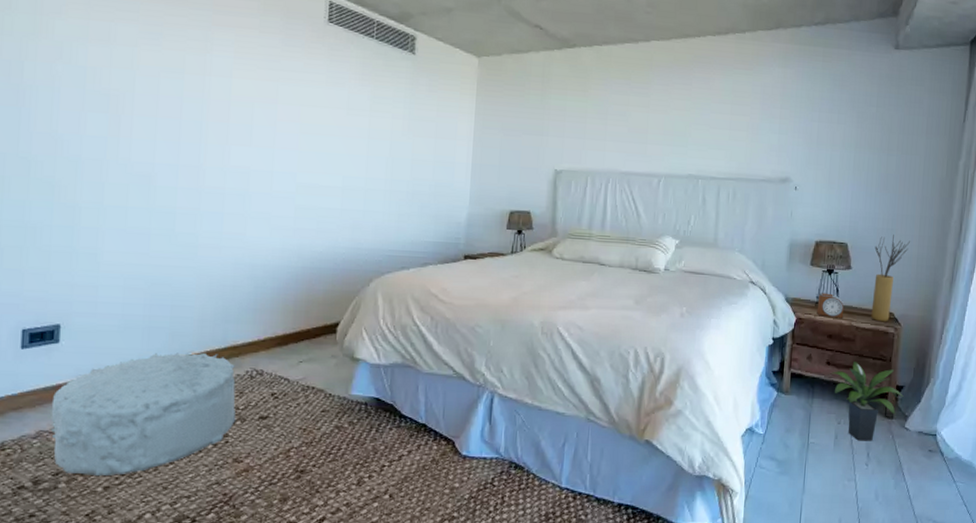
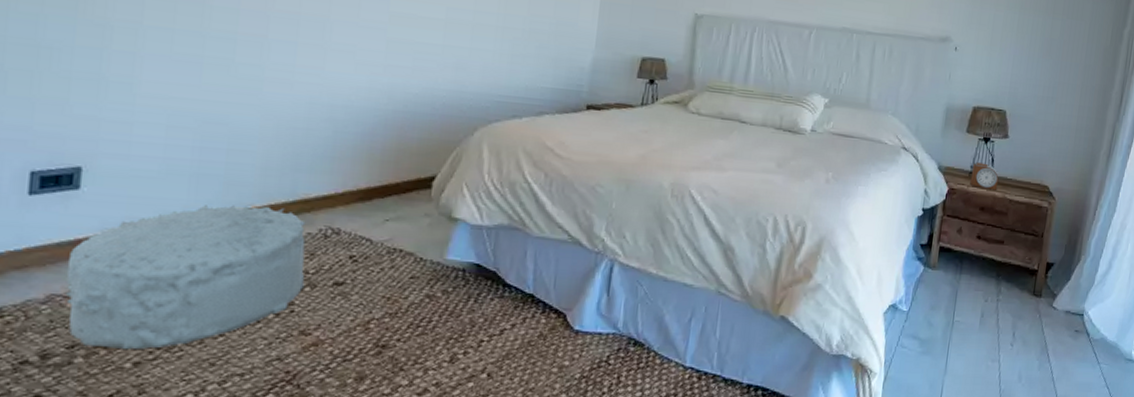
potted plant: present [828,362,904,441] -> none [977,236,1053,320]
vase: present [871,235,910,322] -> none [1025,103,1070,196]

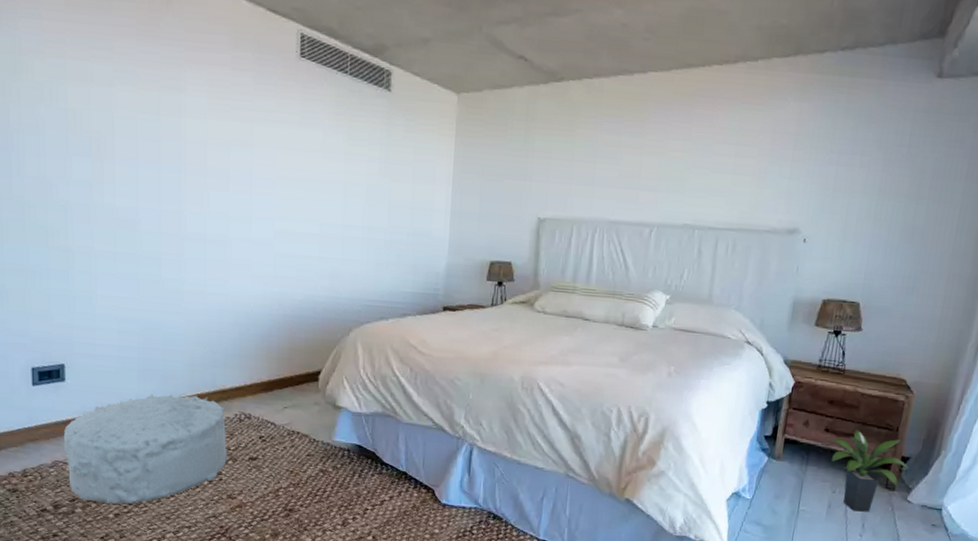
alarm clock: present [970,162,999,191] -> none [818,355,850,384]
potted plant: none [977,236,1053,320] -> present [825,430,909,512]

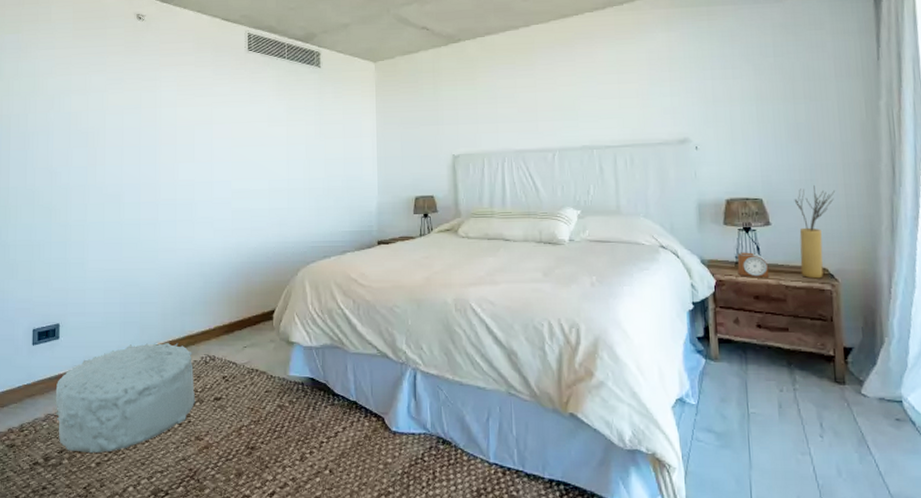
alarm clock: none [818,355,850,384] -> present [737,252,769,278]
potted plant: present [825,430,909,512] -> none [760,323,854,410]
vase: none [879,294,933,389] -> present [794,185,835,279]

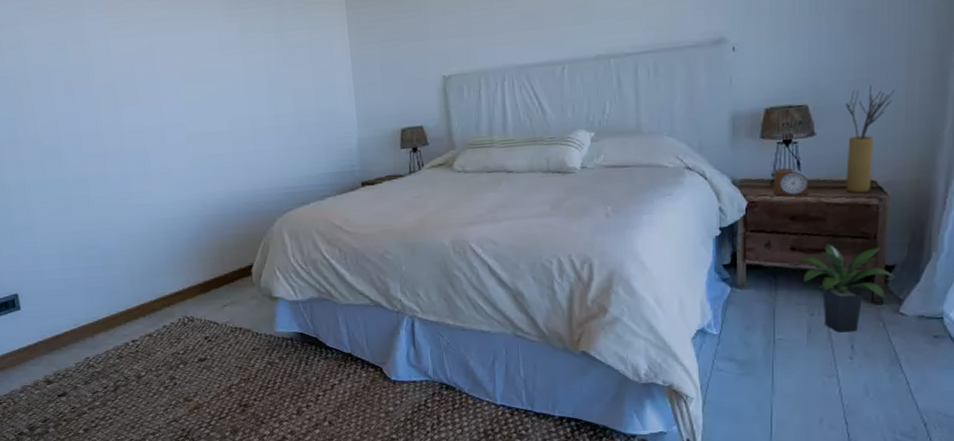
pouf: present [55,343,196,454] -> none [27,306,179,421]
potted plant: none [760,323,854,410] -> present [793,243,896,333]

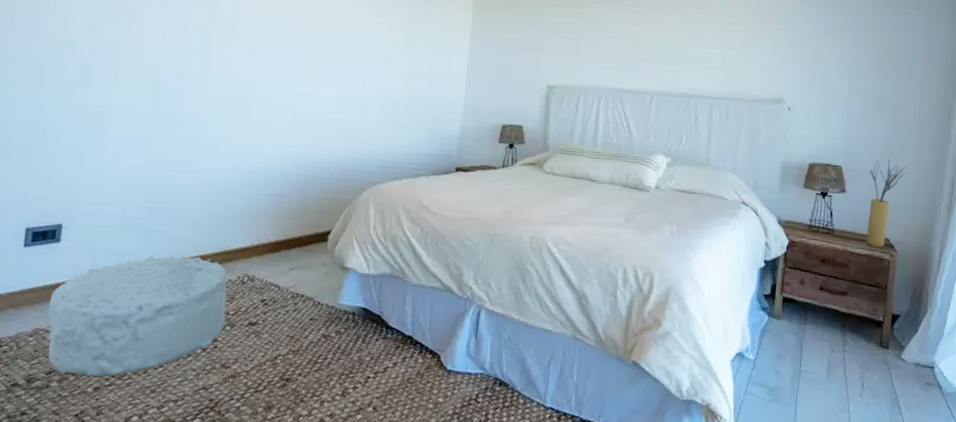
pouf: none [27,306,179,421] -> present [47,255,228,377]
alarm clock: present [773,168,809,196] -> none [810,216,838,243]
potted plant: present [793,243,896,333] -> none [821,288,900,372]

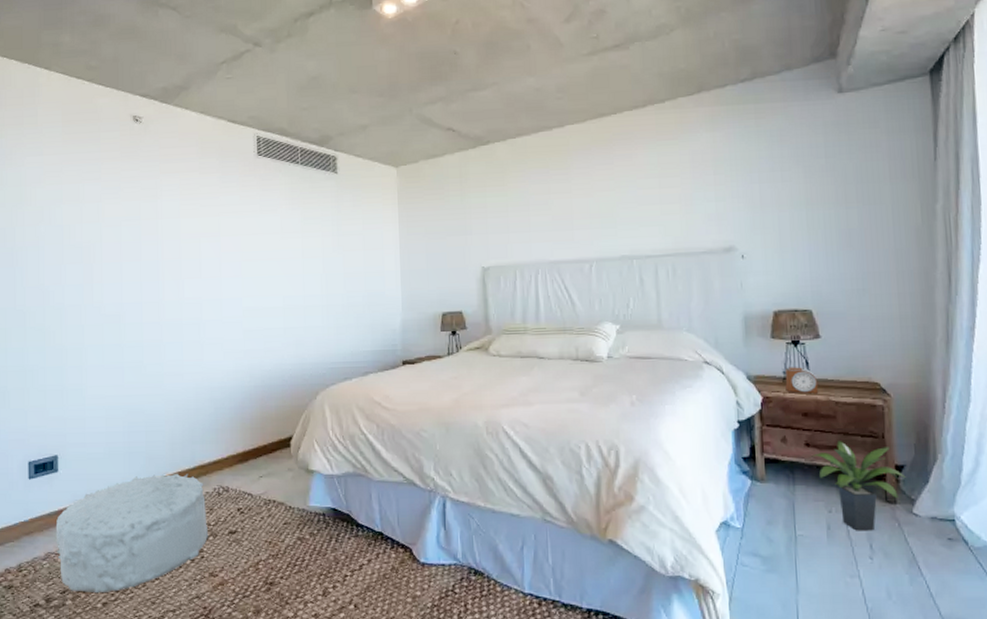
alarm clock: none [810,216,838,243] -> present [785,367,819,394]
potted plant: none [821,288,900,372] -> present [809,441,906,531]
vase: present [866,159,906,248] -> none [845,295,888,394]

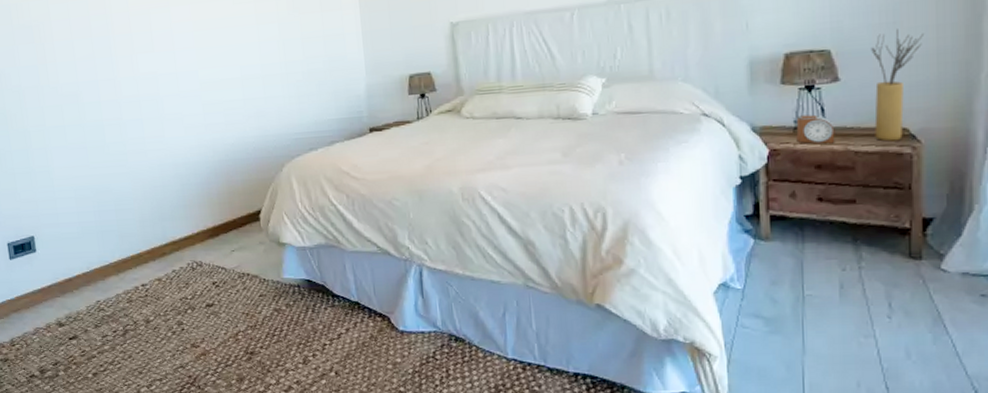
pouf: present [55,474,209,594] -> none [40,250,187,365]
potted plant: present [809,441,906,531] -> none [821,194,935,289]
vase: none [845,295,888,394] -> present [870,29,923,142]

